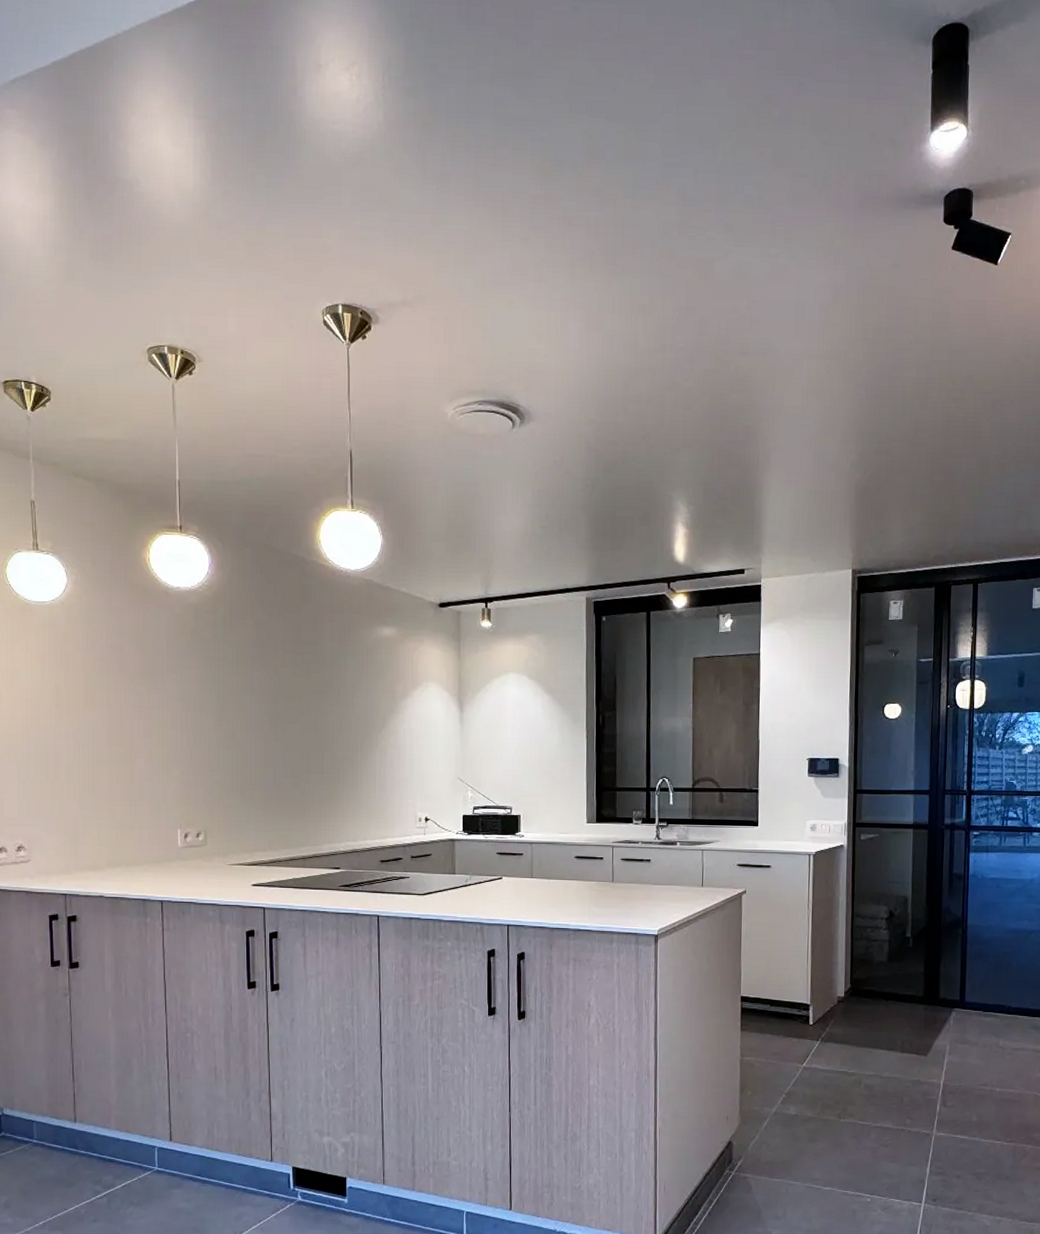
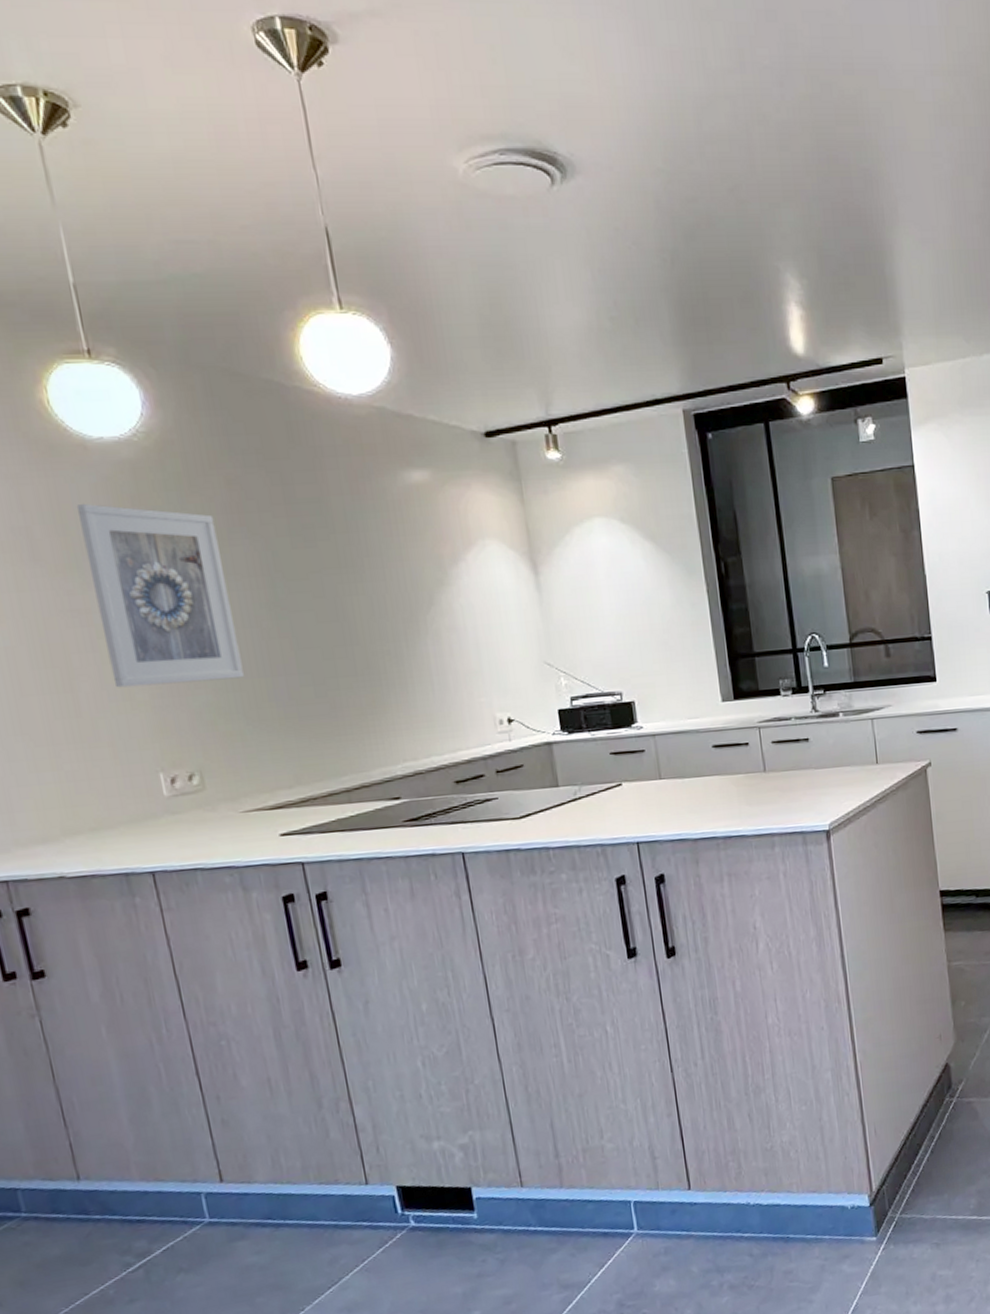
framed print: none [155,633,246,767] -> present [76,504,244,688]

